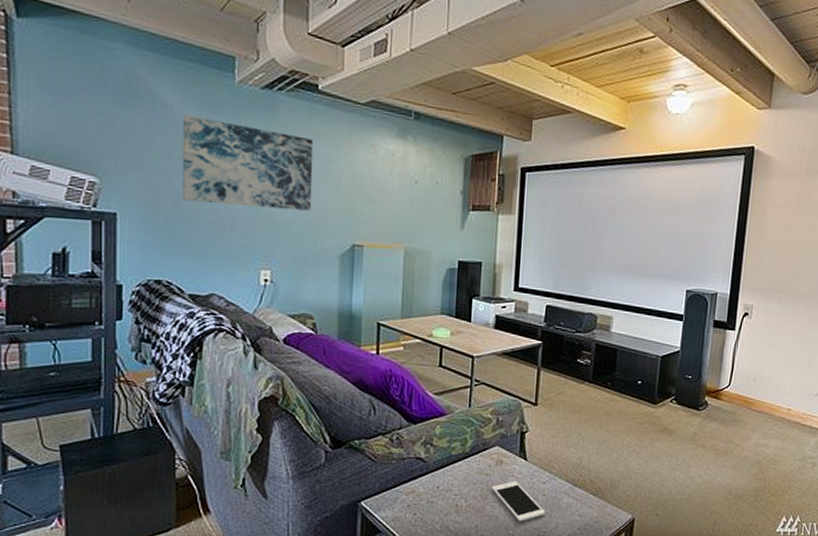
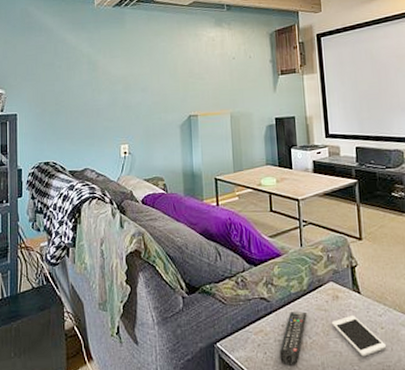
wall art: present [182,114,314,211] -> none [59,34,156,98]
remote control: none [430,474,466,527] -> present [279,311,307,366]

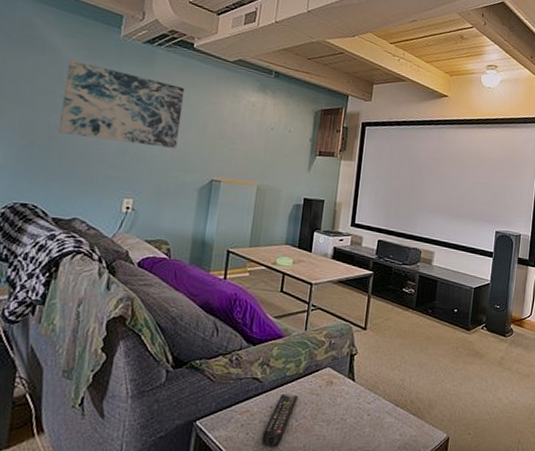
wall art: none [59,34,156,98] -> present [59,59,185,149]
cell phone: present [331,314,387,357] -> none [320,400,370,441]

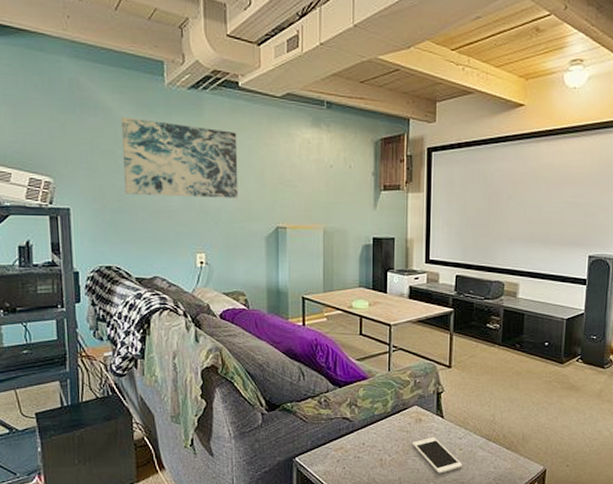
remote control: present [261,394,298,447] -> none [358,432,388,480]
cell phone: none [320,400,370,441] -> present [411,436,463,474]

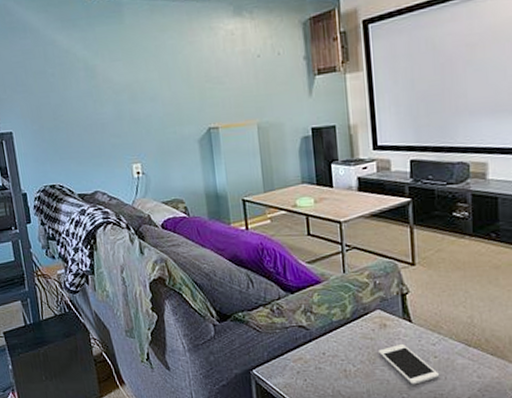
wall art: present [120,117,238,198] -> none [48,34,167,112]

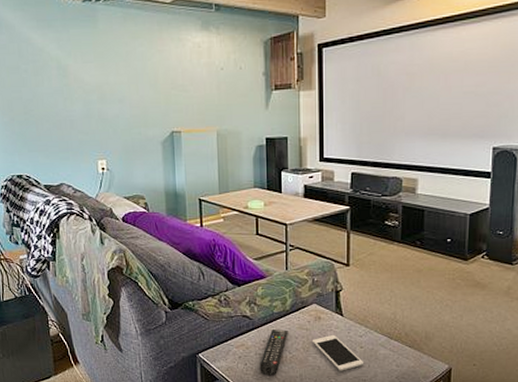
remote control: none [321,340,351,392] -> present [260,329,288,376]

